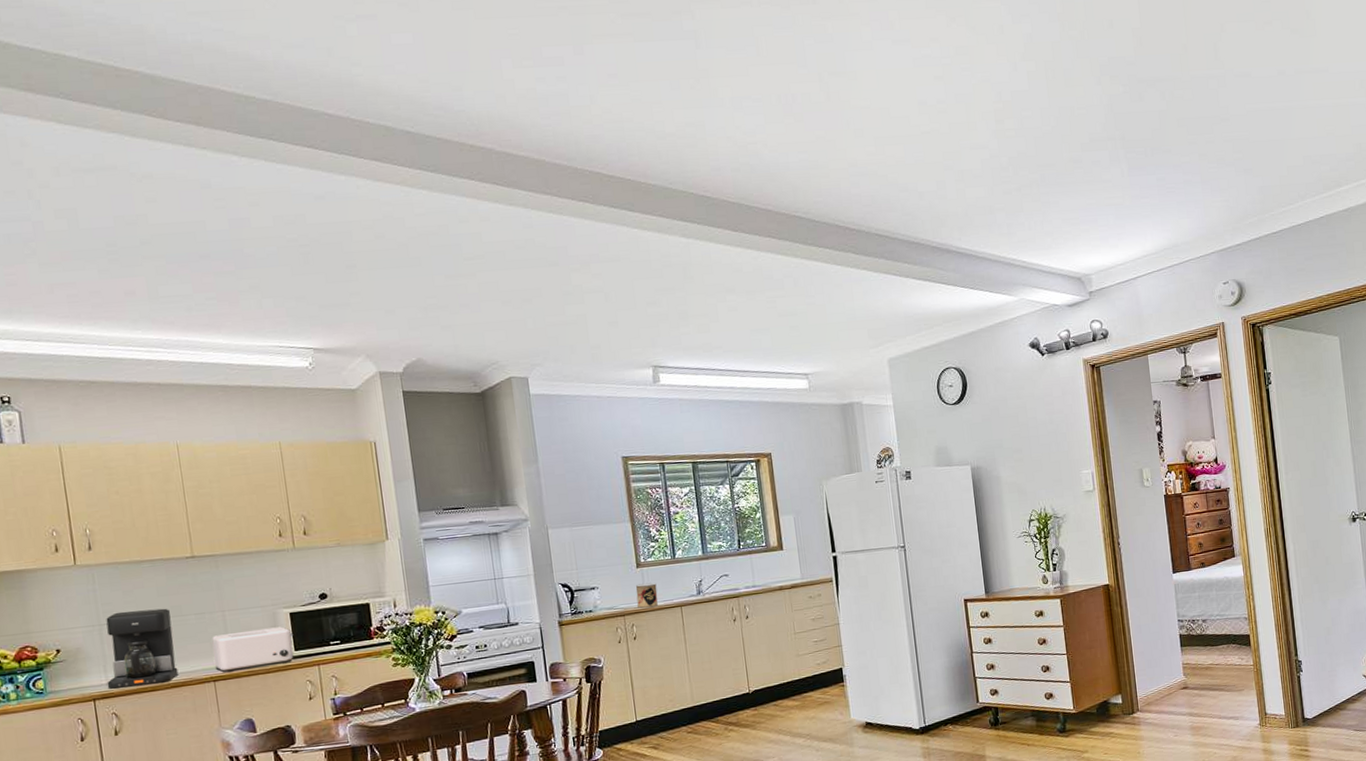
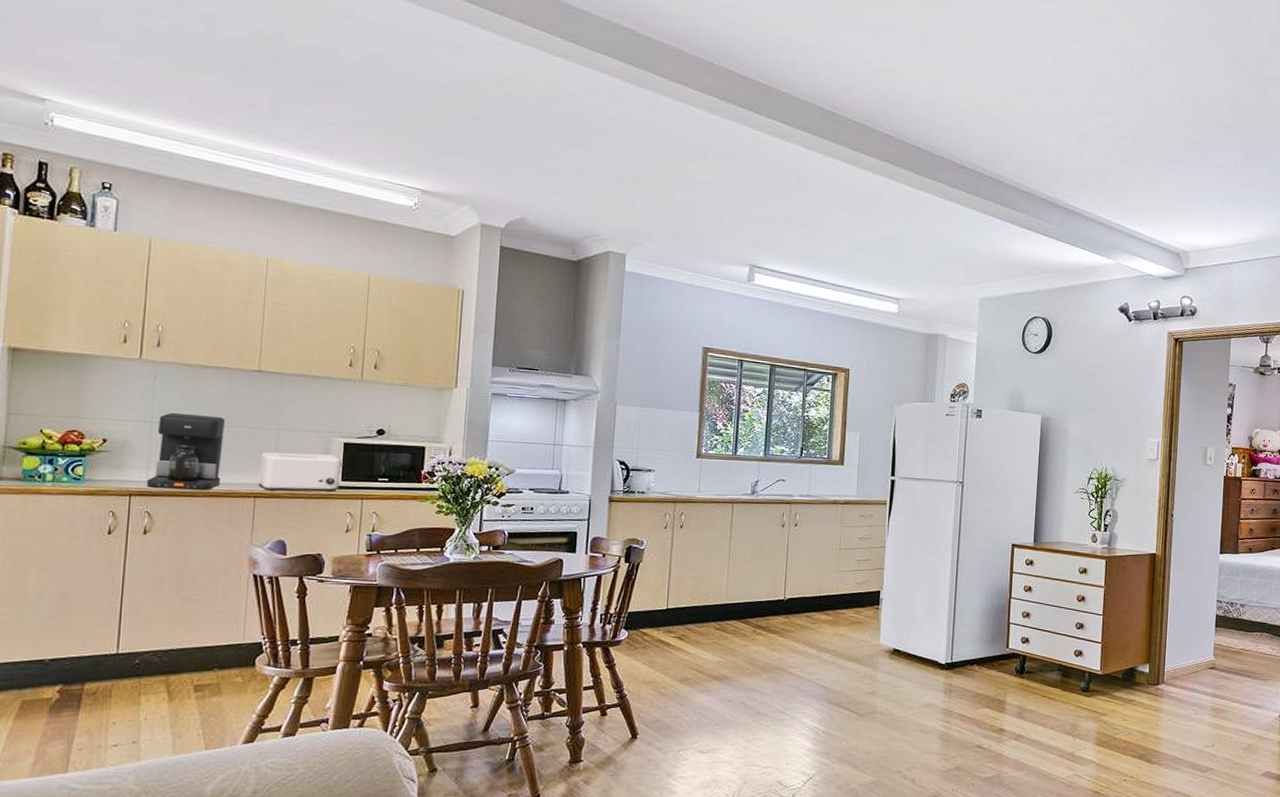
tin can: present [635,582,658,609] -> none [690,474,713,500]

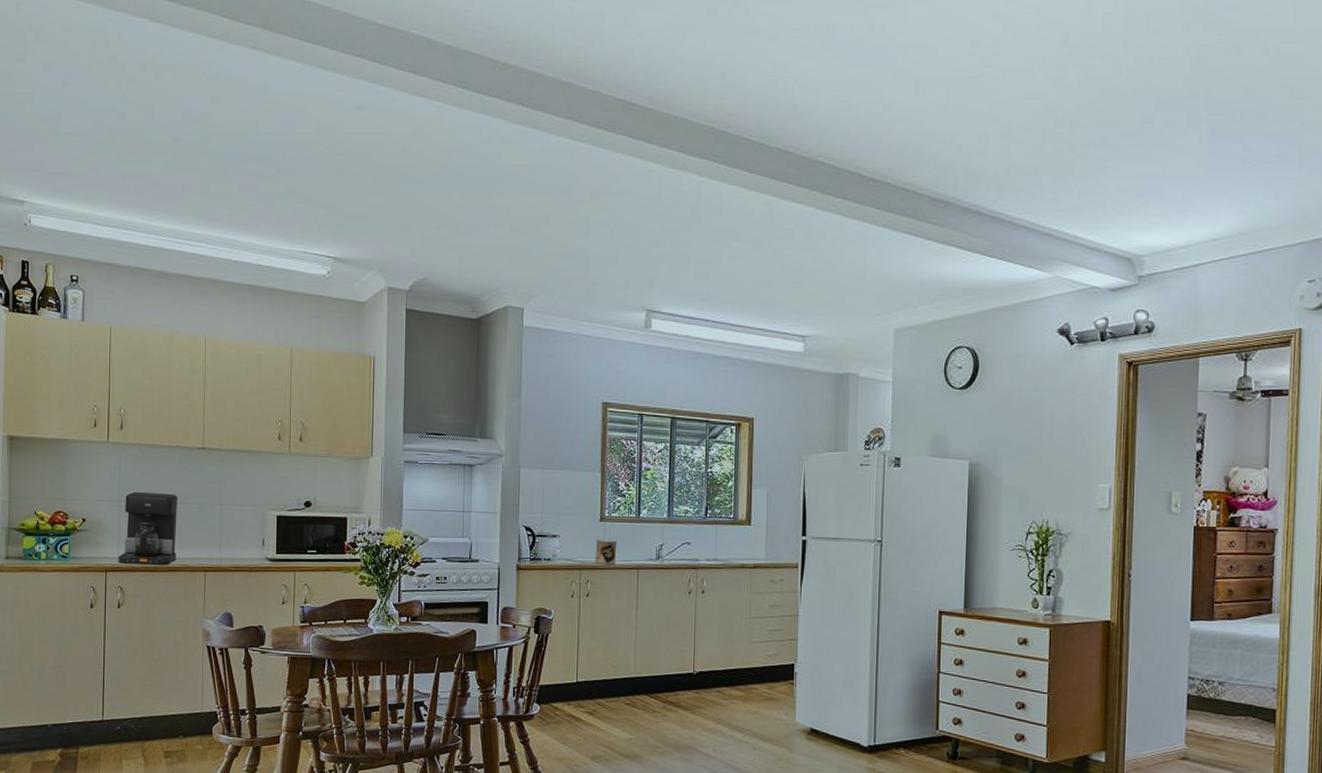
toaster: present [258,452,344,493] -> none [207,527,277,566]
tin can: none [690,474,713,500] -> present [595,538,617,566]

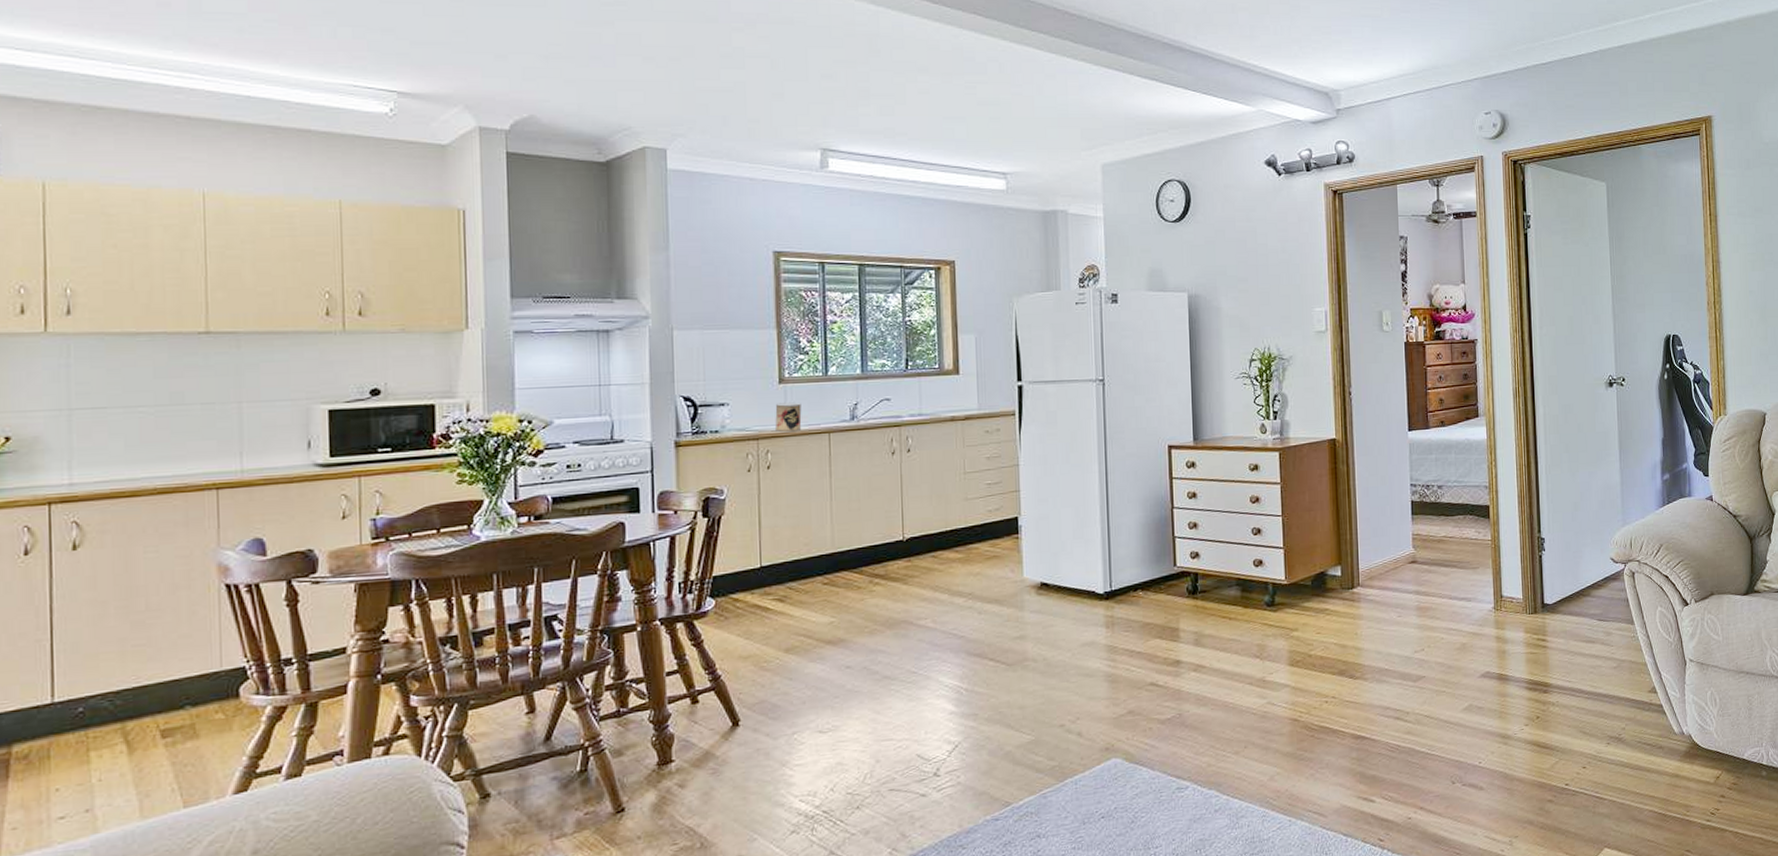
coffee maker: present [118,491,177,566] -> none [70,393,170,492]

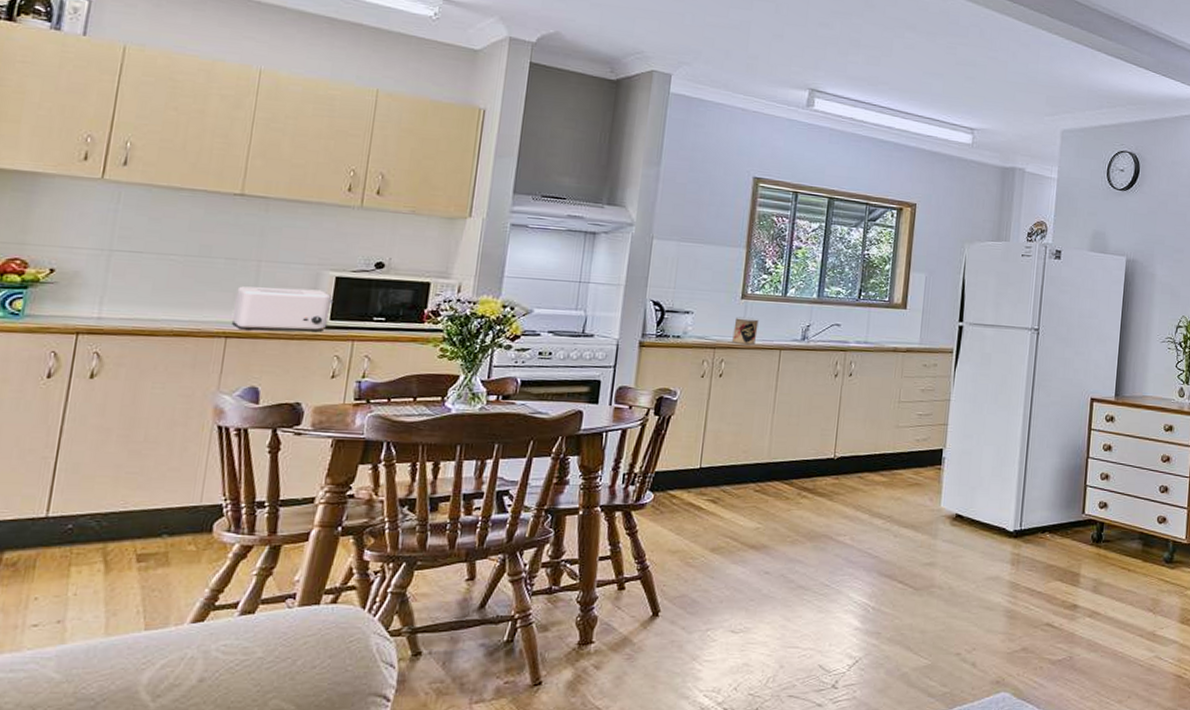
toaster: none [219,426,331,480] -> present [231,286,334,333]

